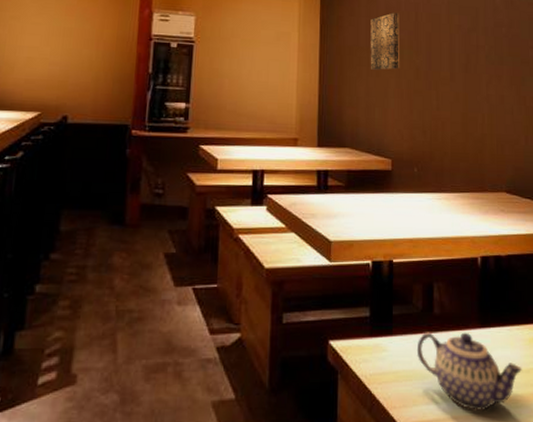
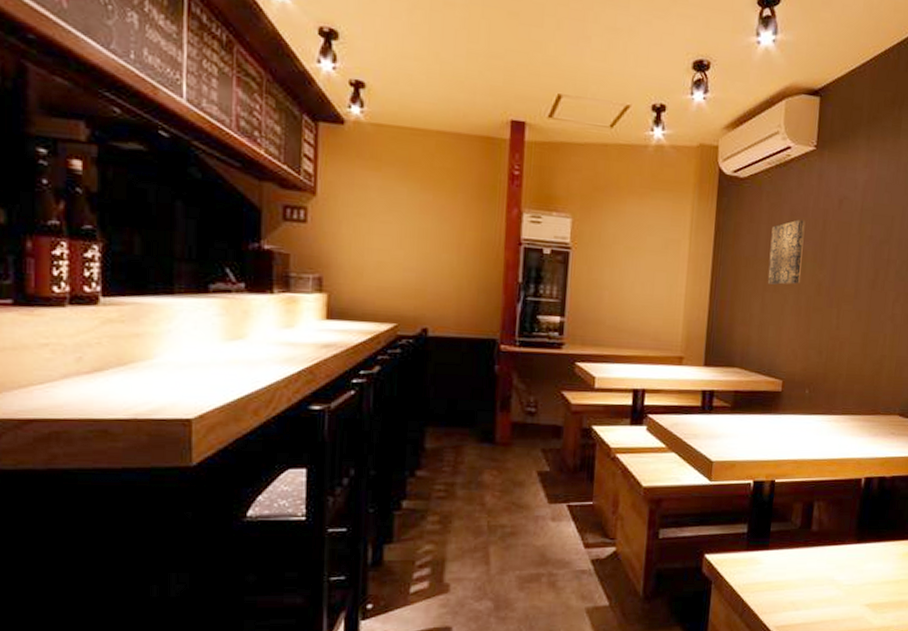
teapot: present [416,332,523,412] -> none [790,547,893,617]

